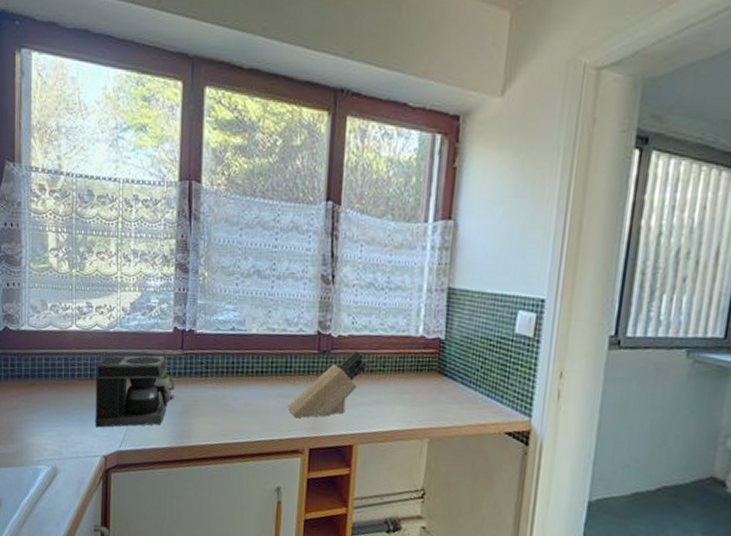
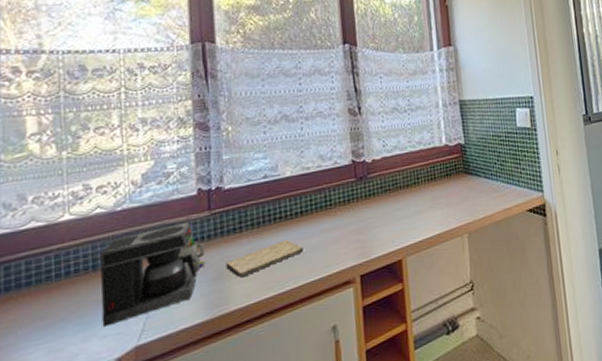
cutting board: none [191,394,259,419] -> present [226,239,303,278]
knife block: present [287,351,366,418] -> none [332,171,402,248]

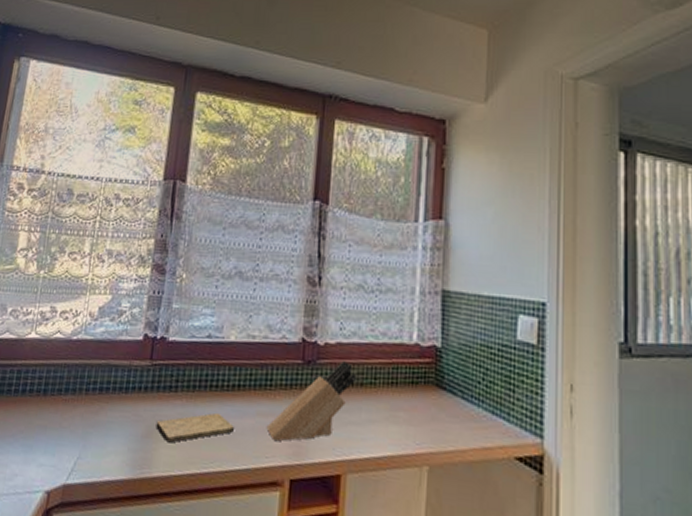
coffee maker: present [100,222,205,327] -> none [41,367,141,455]
knife block: none [332,171,402,248] -> present [266,361,356,441]

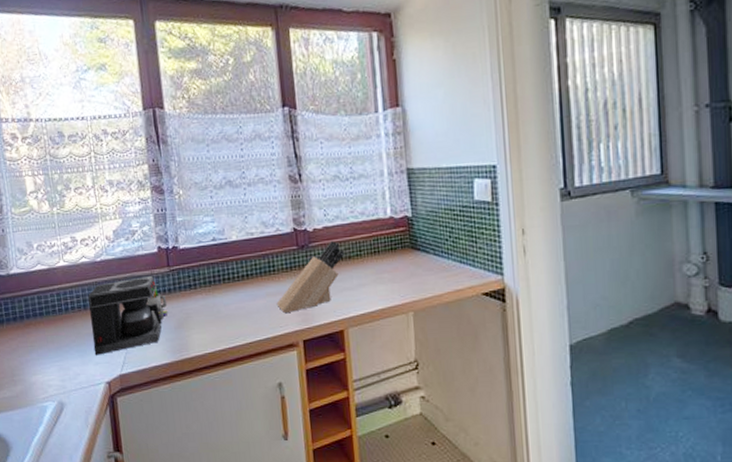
coffee maker: none [41,367,141,455] -> present [88,276,168,355]
cutting board: present [156,412,234,443] -> none [184,299,250,329]

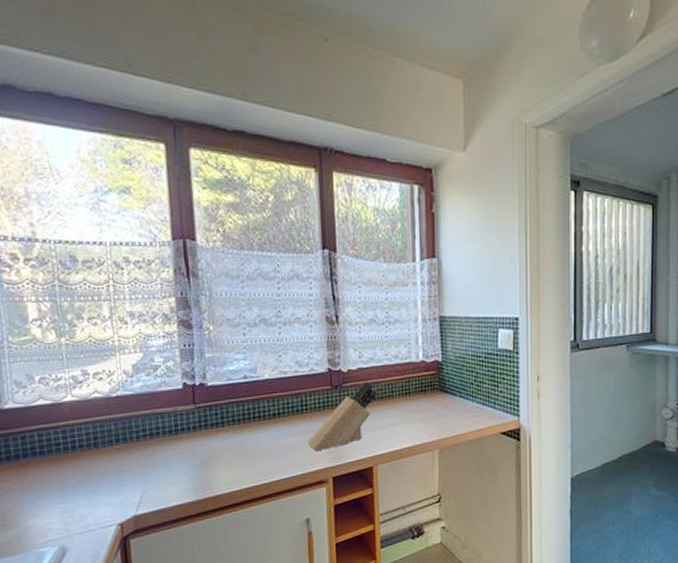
coffee maker: present [88,276,168,355] -> none [100,413,192,496]

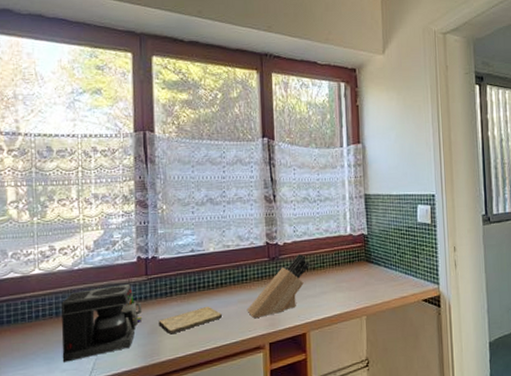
coffee maker: none [100,413,192,496] -> present [61,284,142,362]
cutting board: none [210,437,280,468] -> present [158,306,222,335]

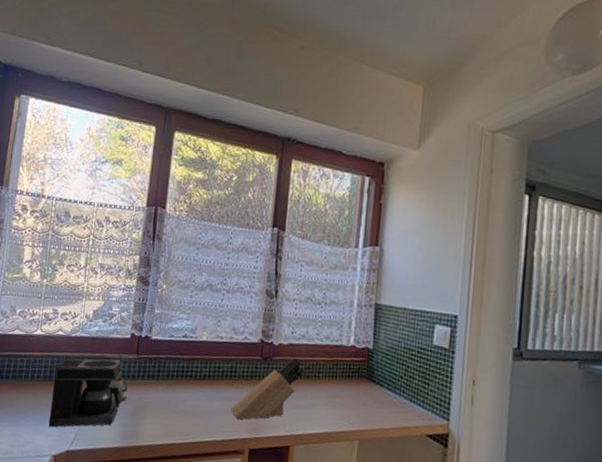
cutting board: present [158,306,222,335] -> none [141,396,205,420]

